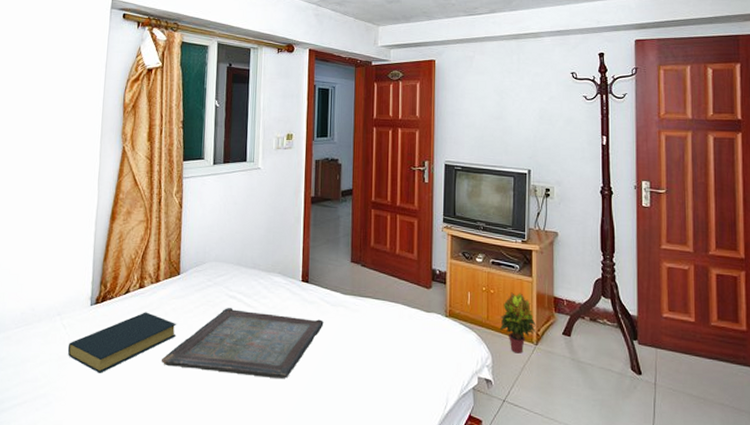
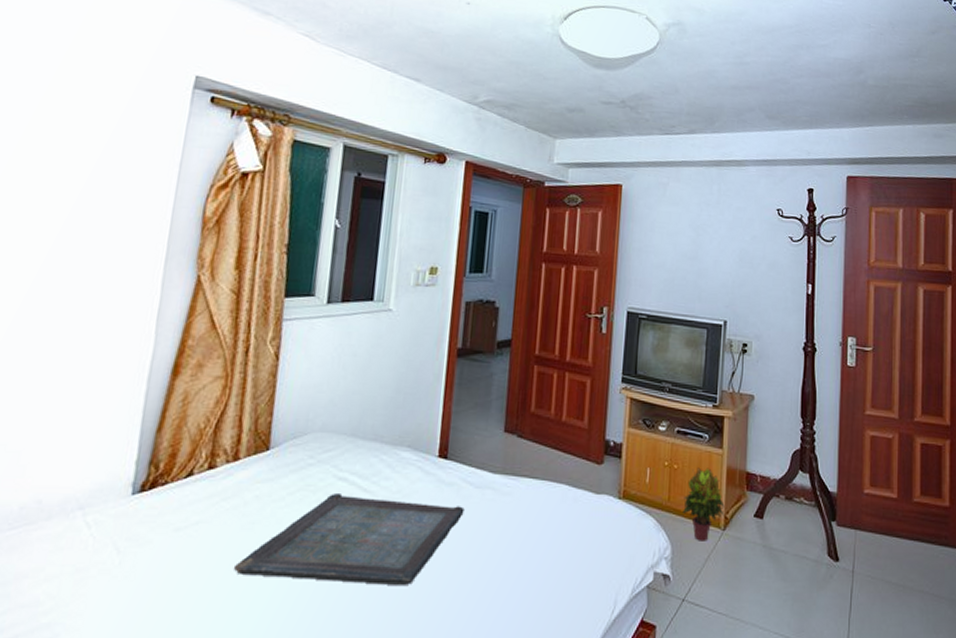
hardback book: present [67,312,177,373] -> none [90,501,261,590]

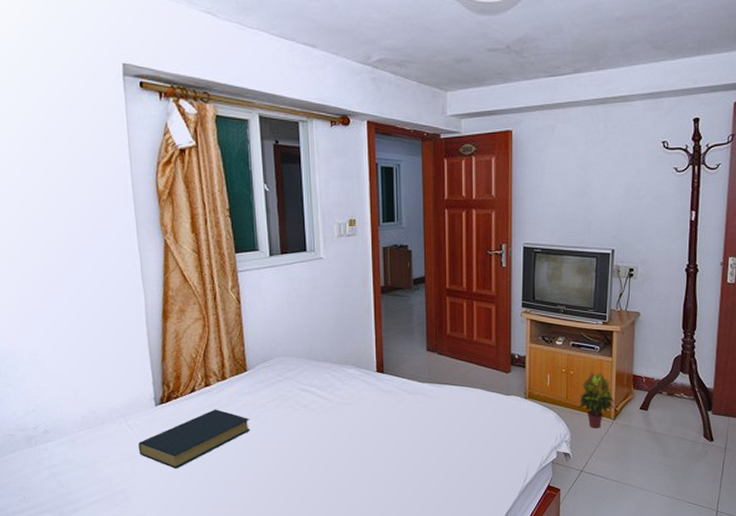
hardback book: none [90,501,261,590] -> present [138,409,251,469]
serving tray: present [233,494,465,585] -> none [237,401,402,463]

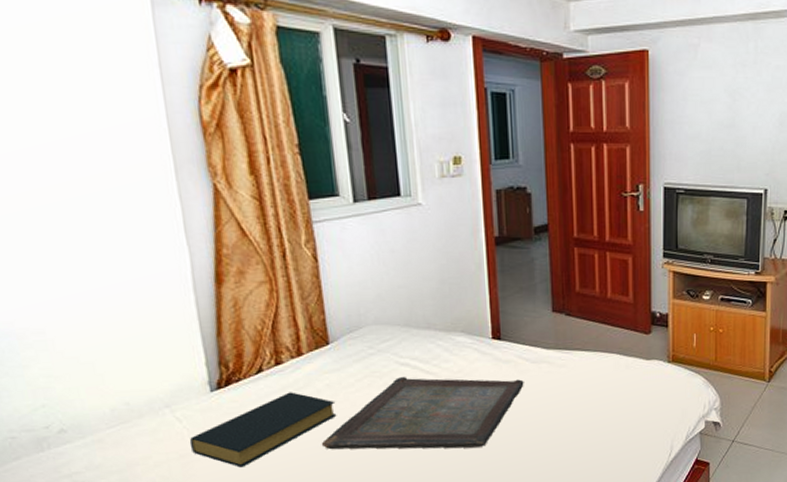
serving tray: none [237,401,402,463] -> present [321,377,524,450]
potted plant: present [579,372,615,429] -> none [730,329,769,393]

